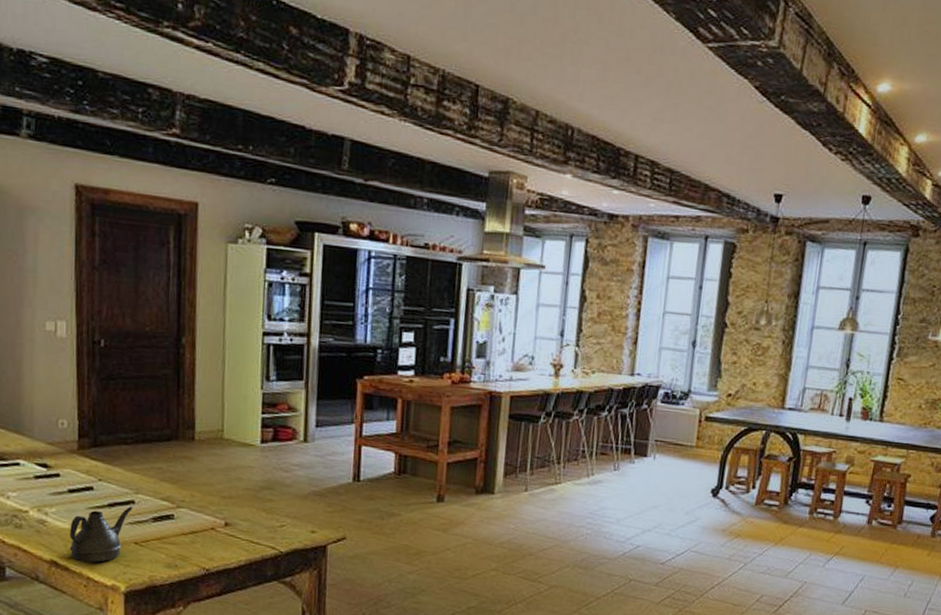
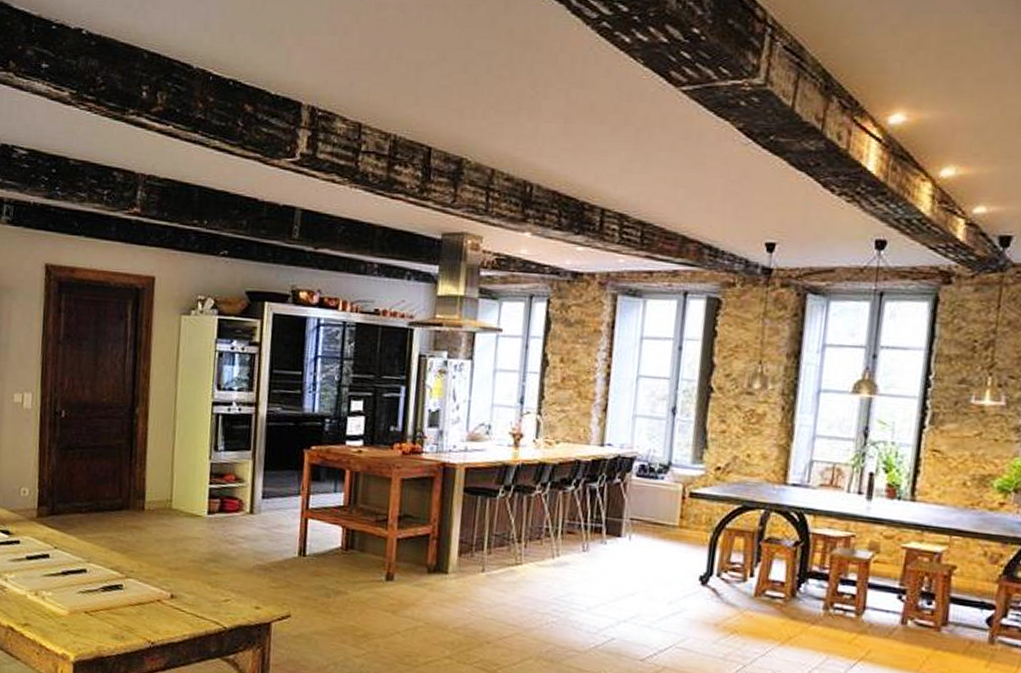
teapot: present [69,506,133,563] -> none [25,575,85,631]

